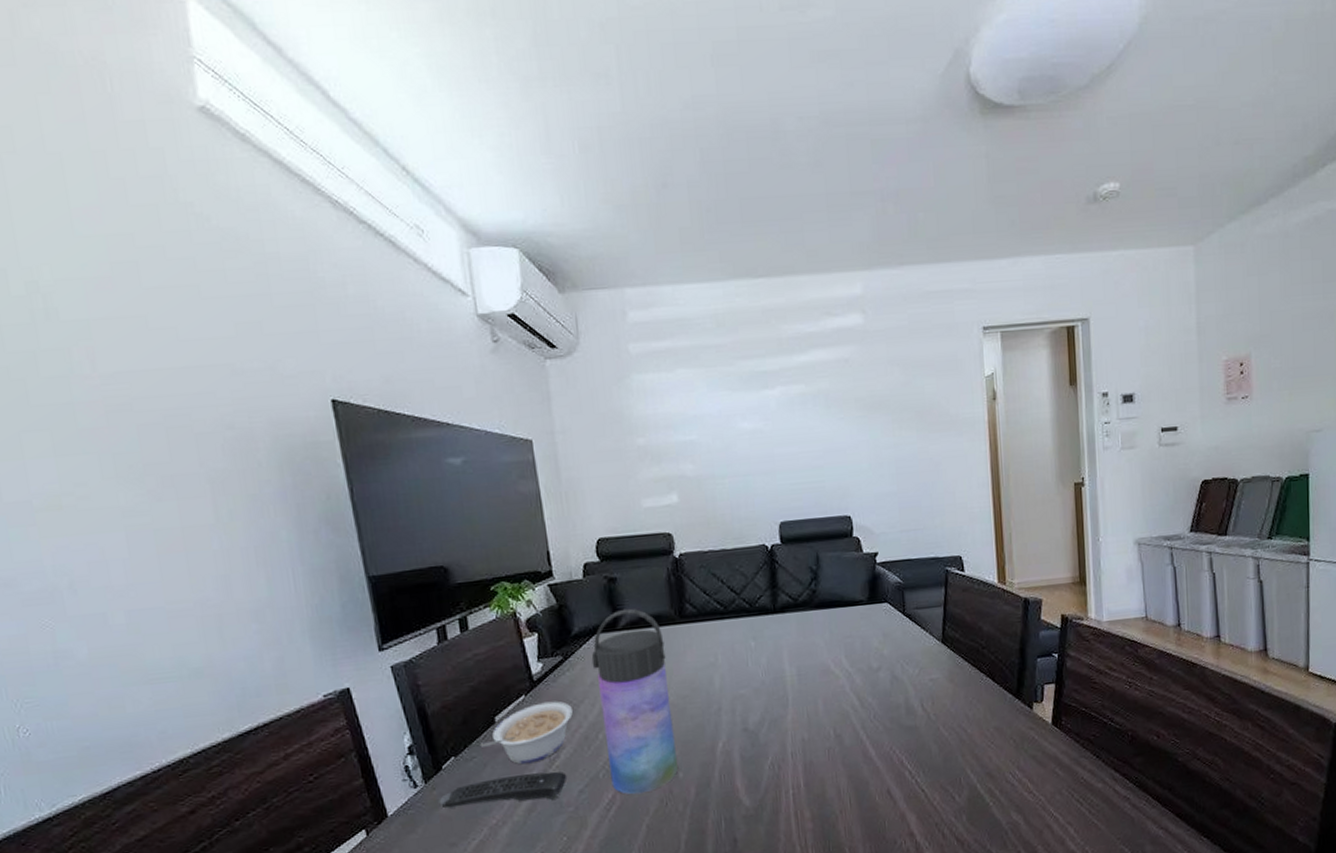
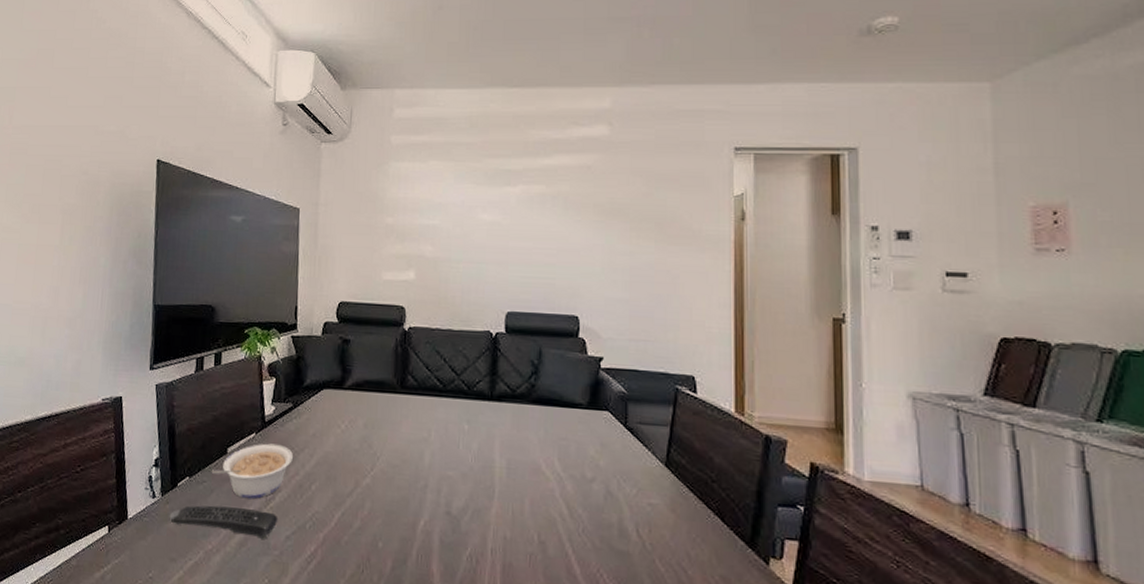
water bottle: present [591,608,678,795] -> none [316,370,385,555]

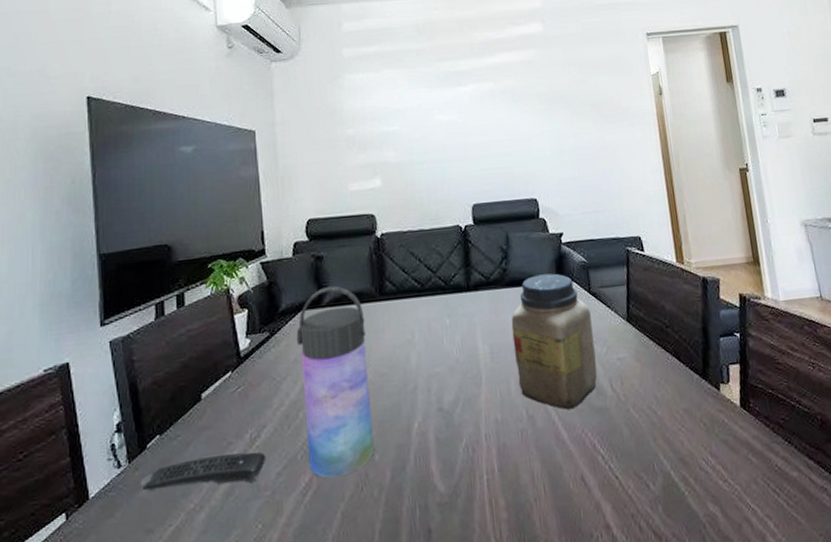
legume: present [211,443,293,500] -> none [185,377,275,445]
water bottle: none [316,370,385,555] -> present [296,286,374,478]
jar: none [532,397,623,546] -> present [511,273,598,410]

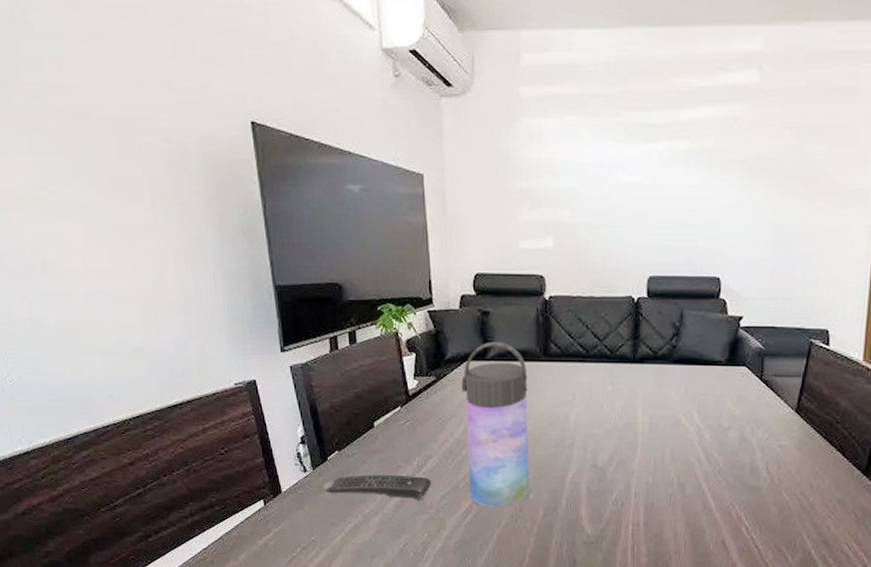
jar: present [511,273,598,410] -> none [673,356,758,484]

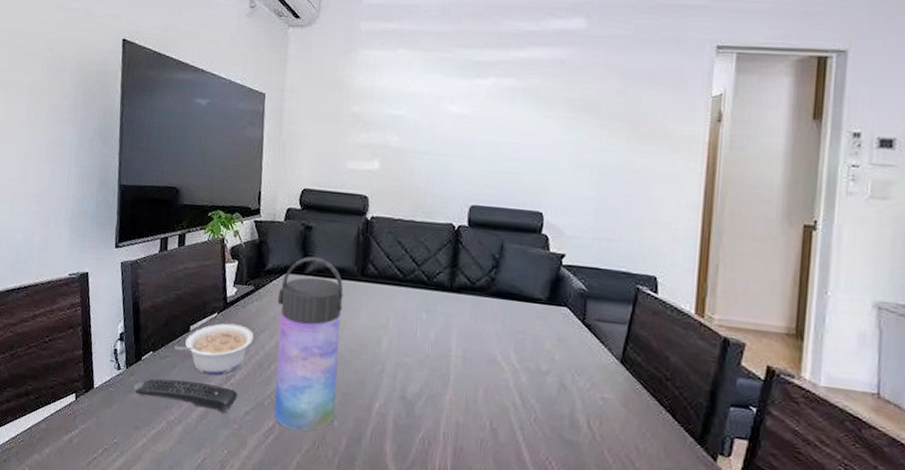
legume: none [360,415,441,467] -> present [174,323,254,376]

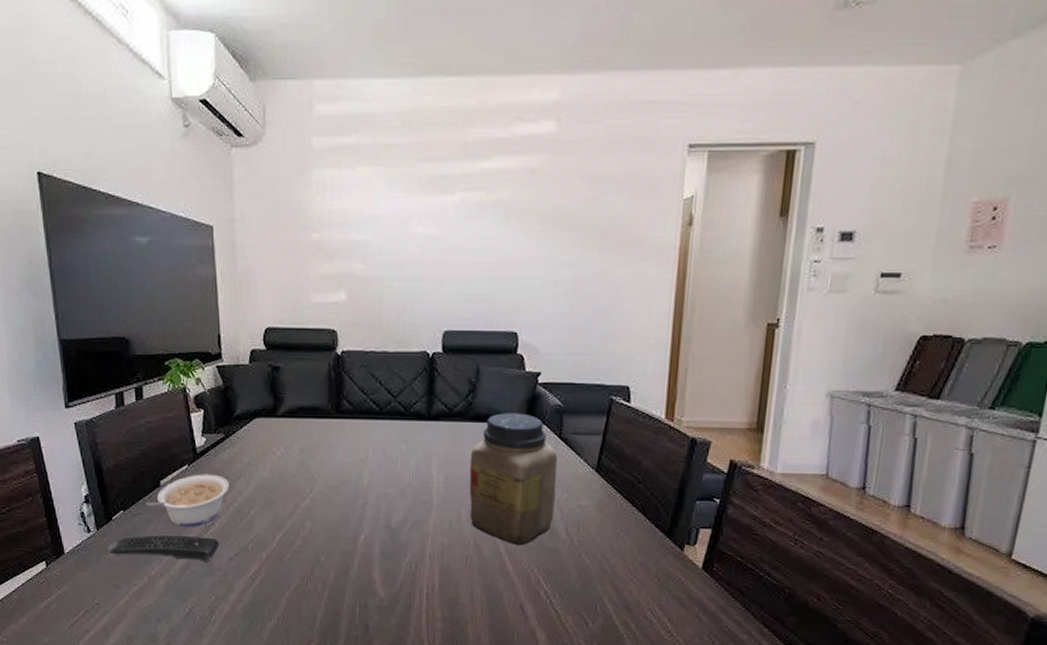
water bottle: present [274,256,345,431] -> none [250,397,321,570]
jar: none [487,292,580,435] -> present [469,413,557,546]

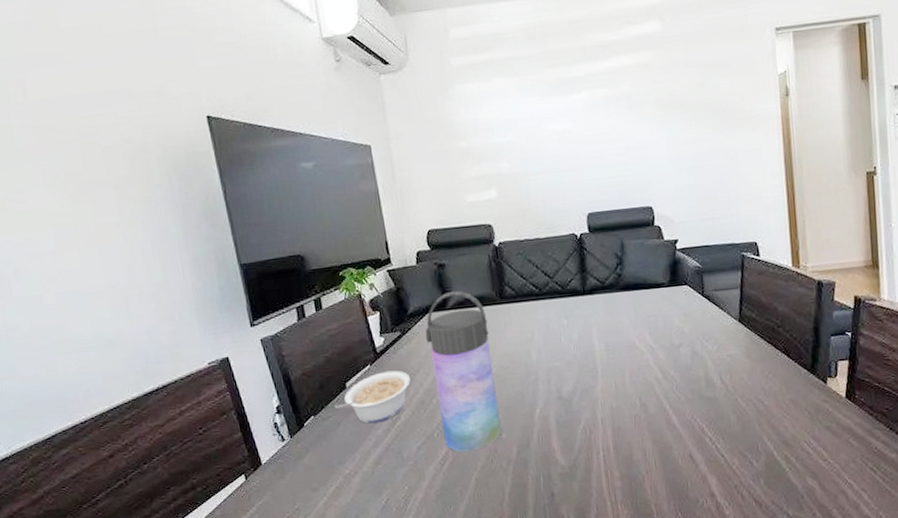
remote control: present [107,535,220,562] -> none [302,430,407,459]
water bottle: none [250,397,321,570] -> present [425,290,501,452]
jar: present [469,413,557,546] -> none [625,278,708,399]

